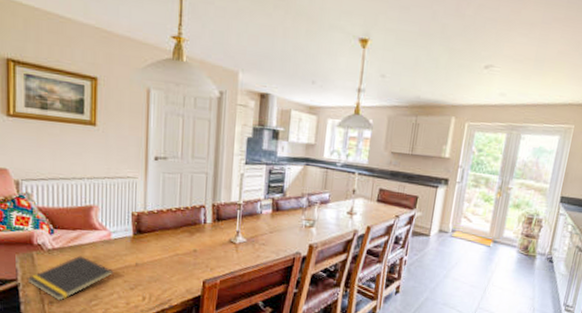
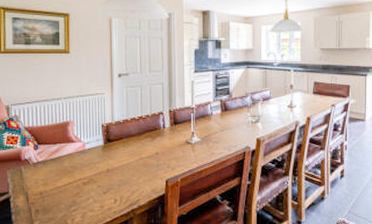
notepad: present [27,255,114,301] -> none [17,166,89,209]

